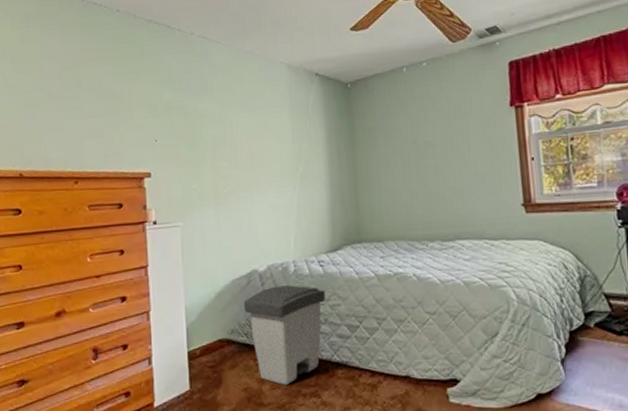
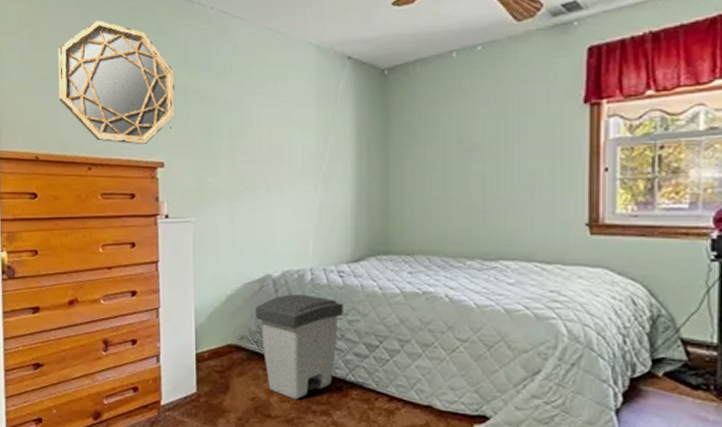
home mirror: none [43,45,160,158] -> present [58,19,176,145]

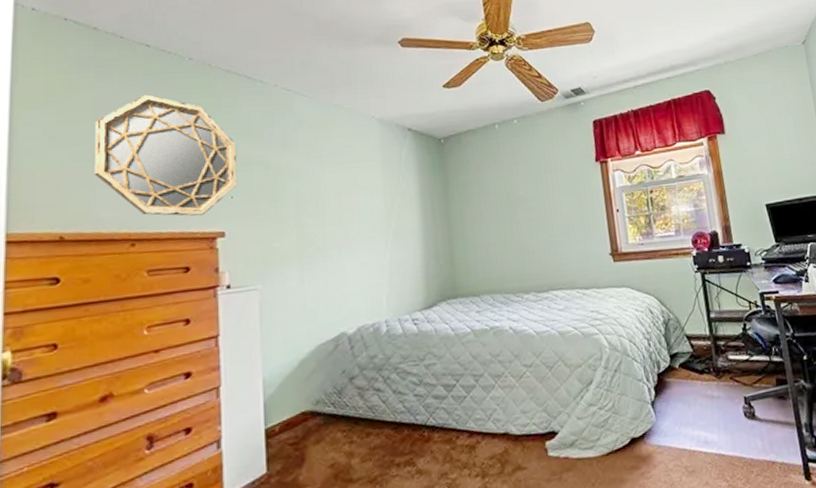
trash can: present [255,294,343,399] -> none [330,346,420,456]

